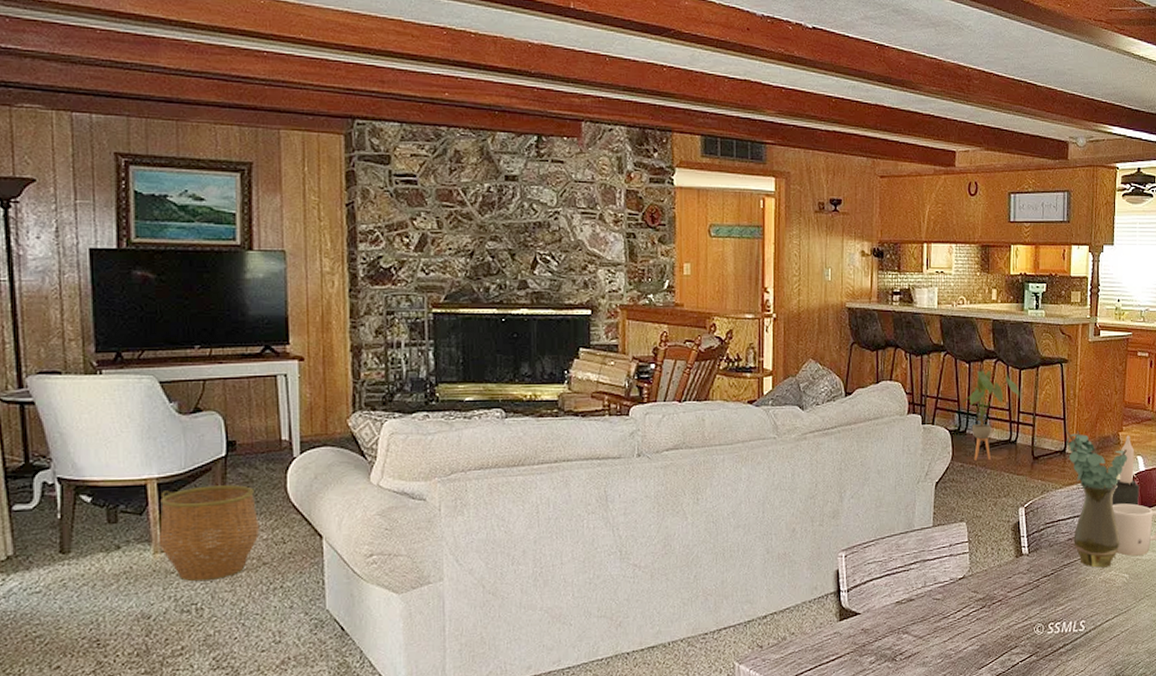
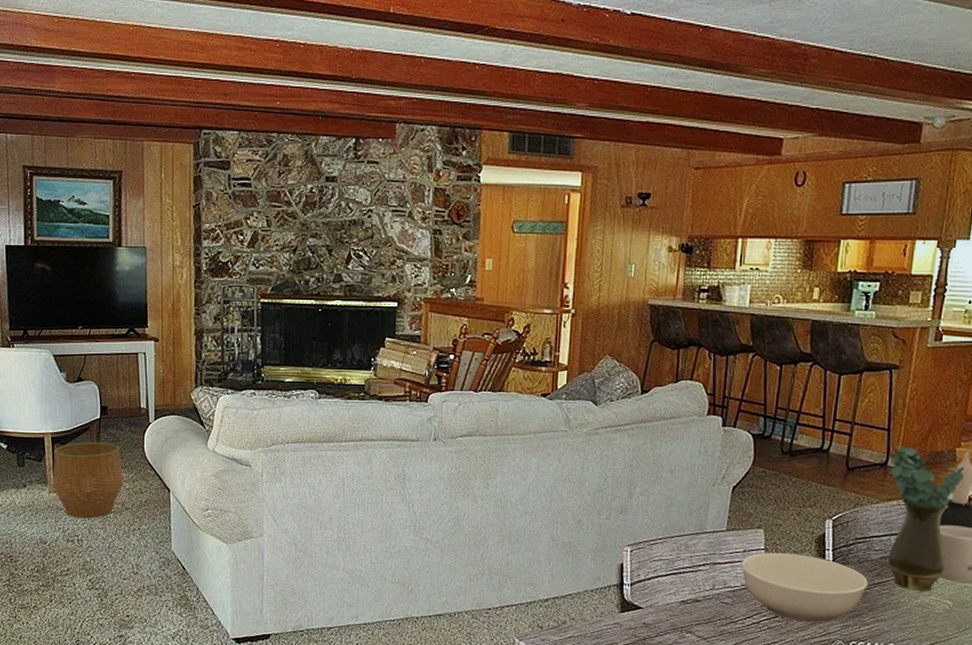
bowl: none [948,543,1059,610] -> present [741,552,868,623]
house plant: present [961,370,1020,460] -> none [768,373,838,467]

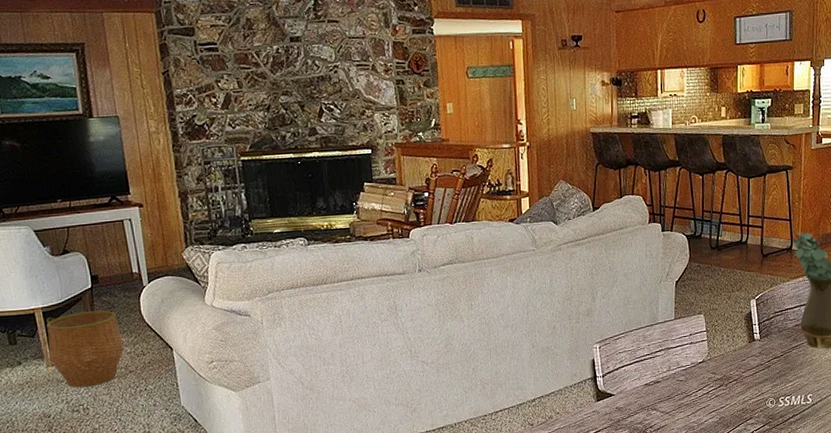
bowl: present [741,552,868,623] -> none [689,331,788,388]

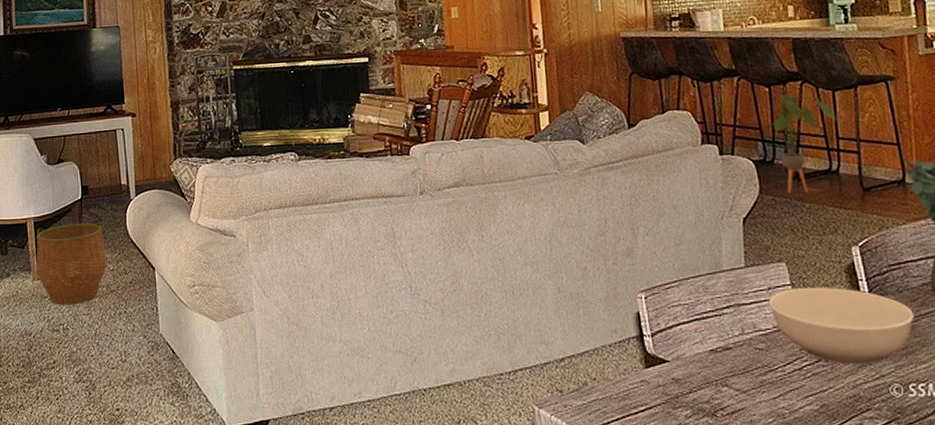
bowl: none [689,331,788,388] -> present [768,286,915,365]
house plant: none [696,180,749,260] -> present [764,93,837,193]

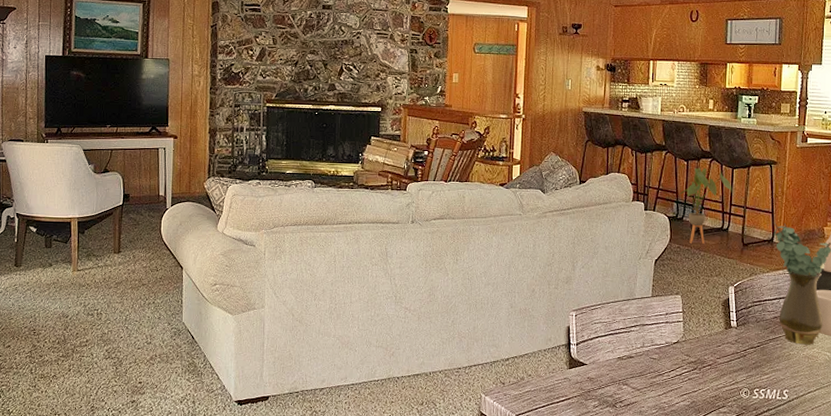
basket: present [36,223,108,306] -> none [77,225,142,294]
bowl: present [768,286,915,365] -> none [664,314,765,374]

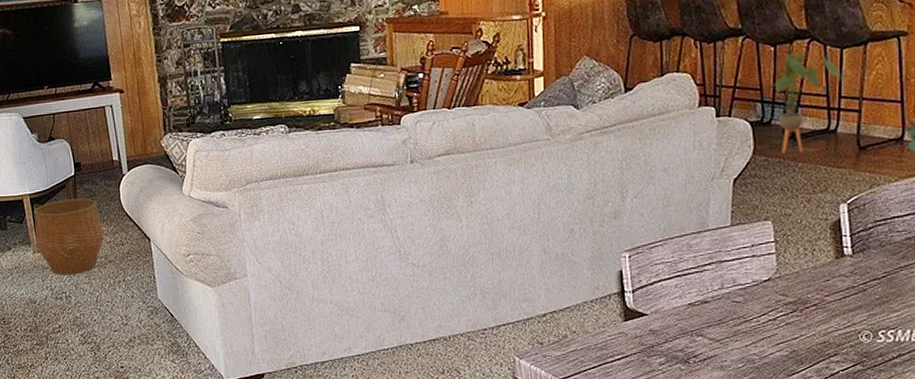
basket: none [77,225,142,294] -> present [33,198,104,276]

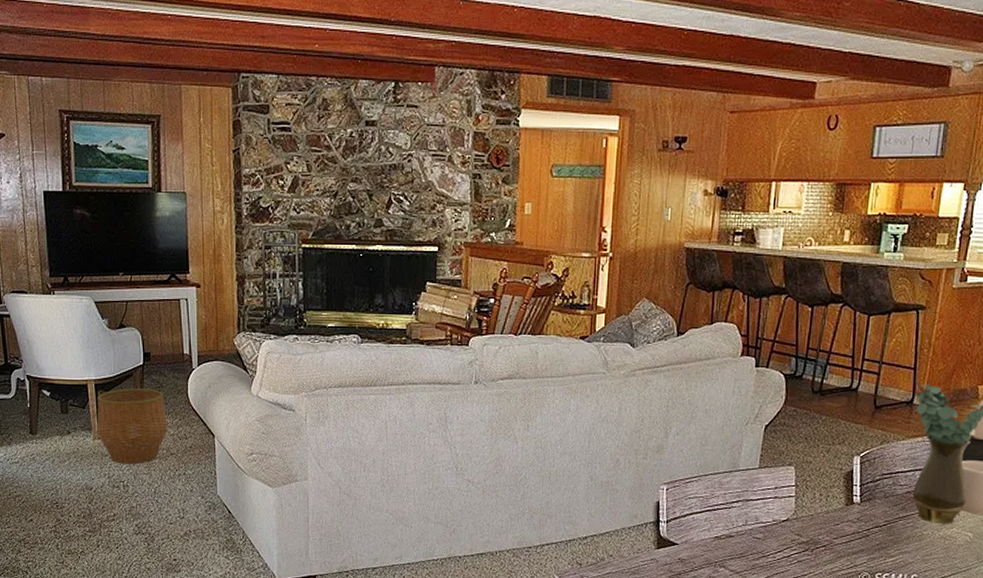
house plant: present [765,52,842,153] -> none [800,314,867,406]

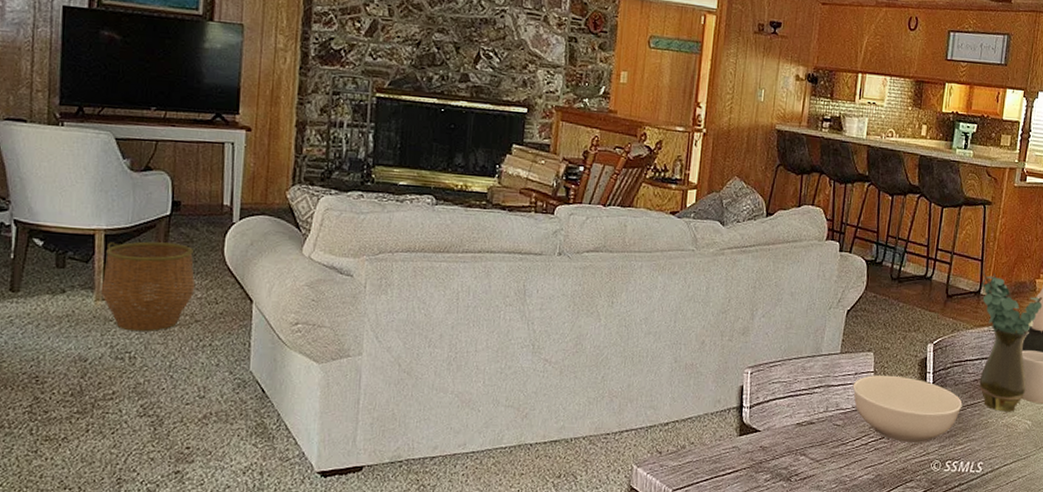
bowl: none [772,488,894,556] -> present [852,375,963,444]

